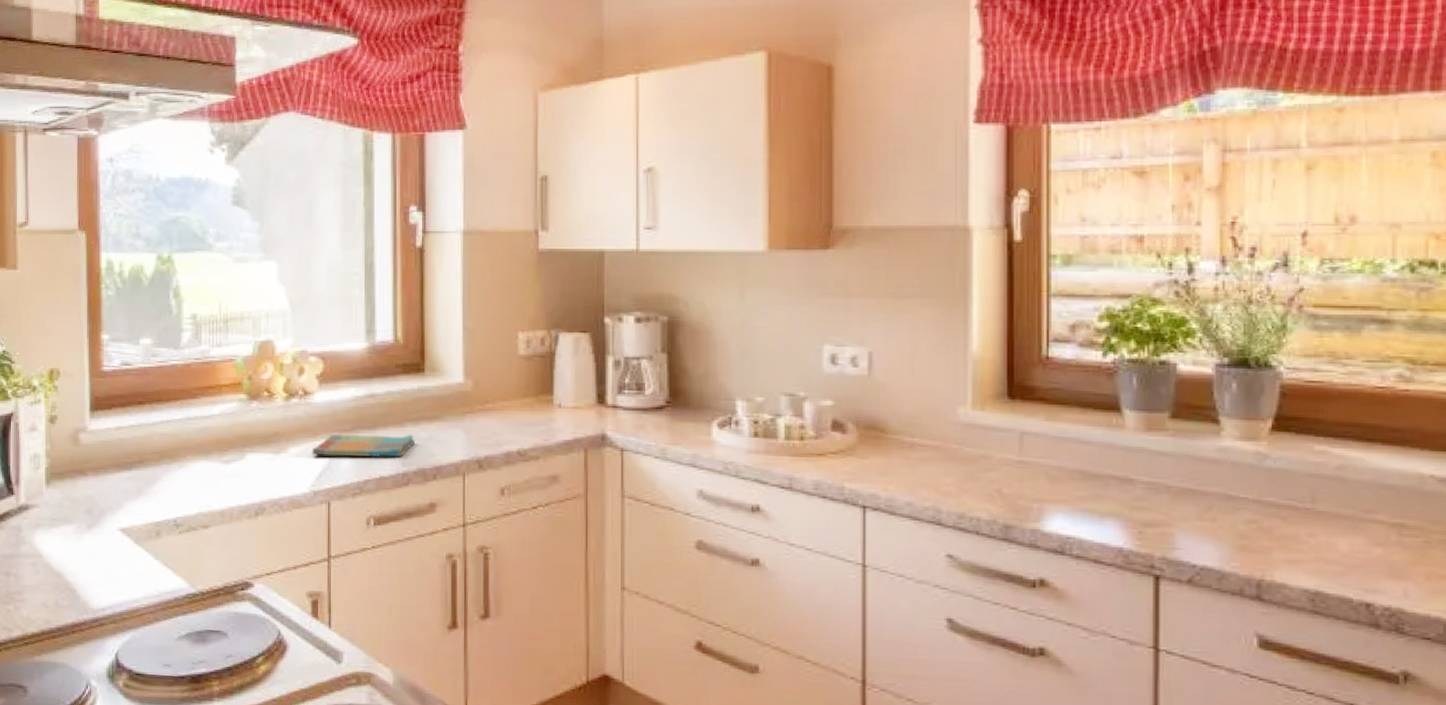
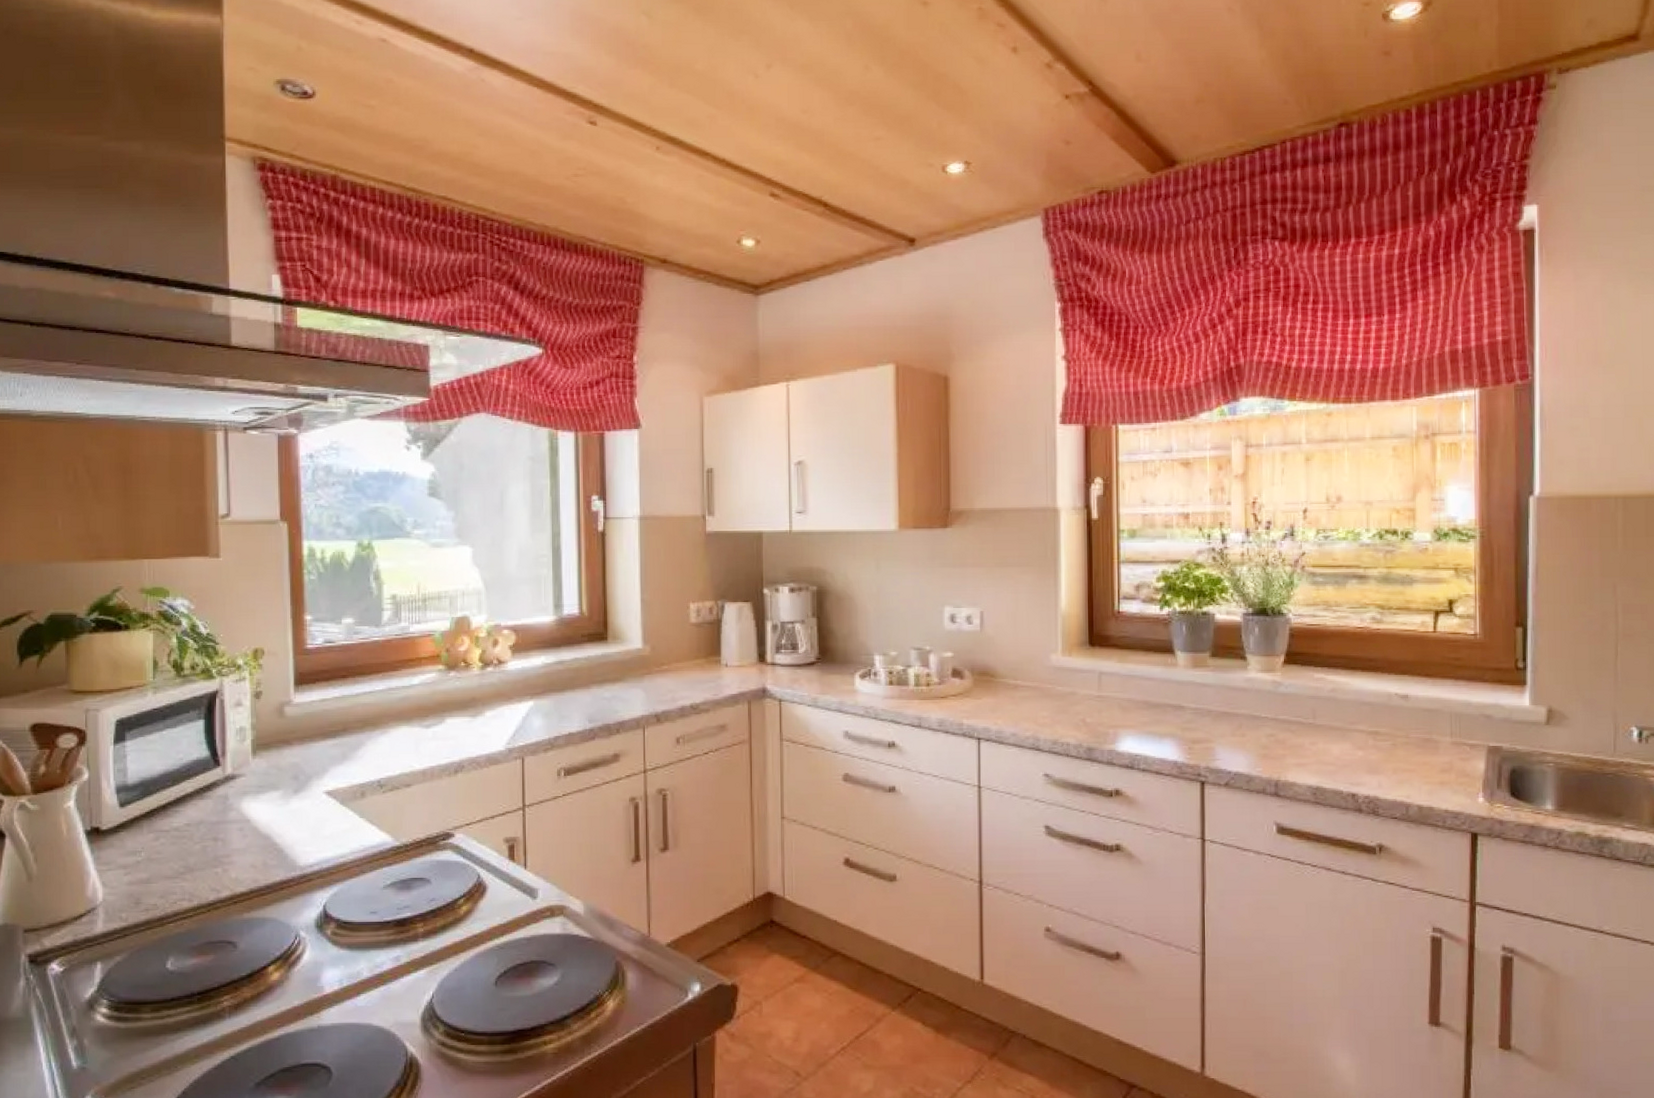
dish towel: present [311,434,416,458] -> none [506,695,601,717]

